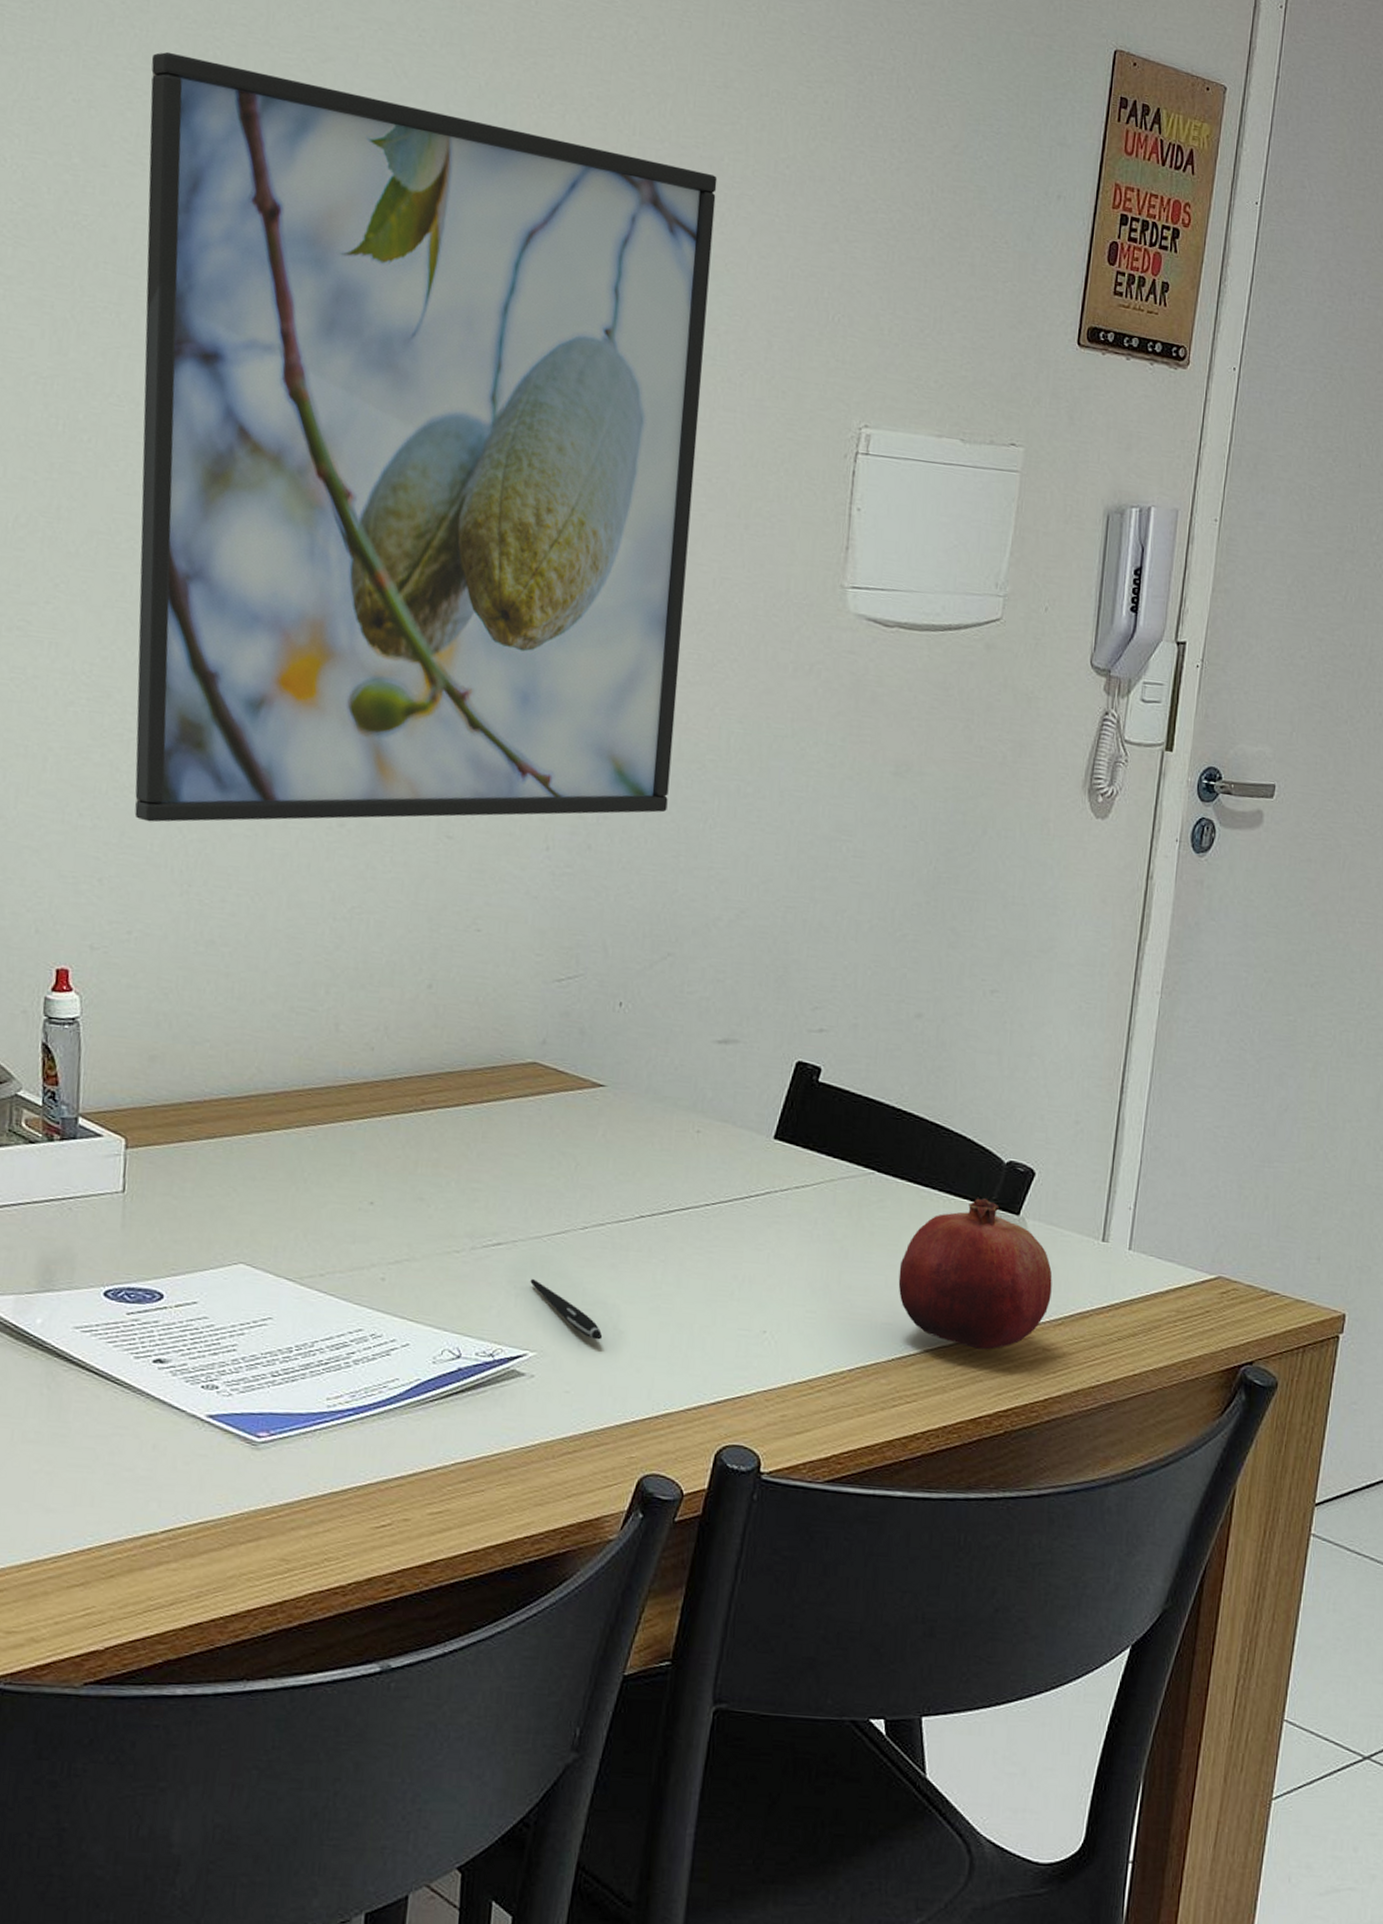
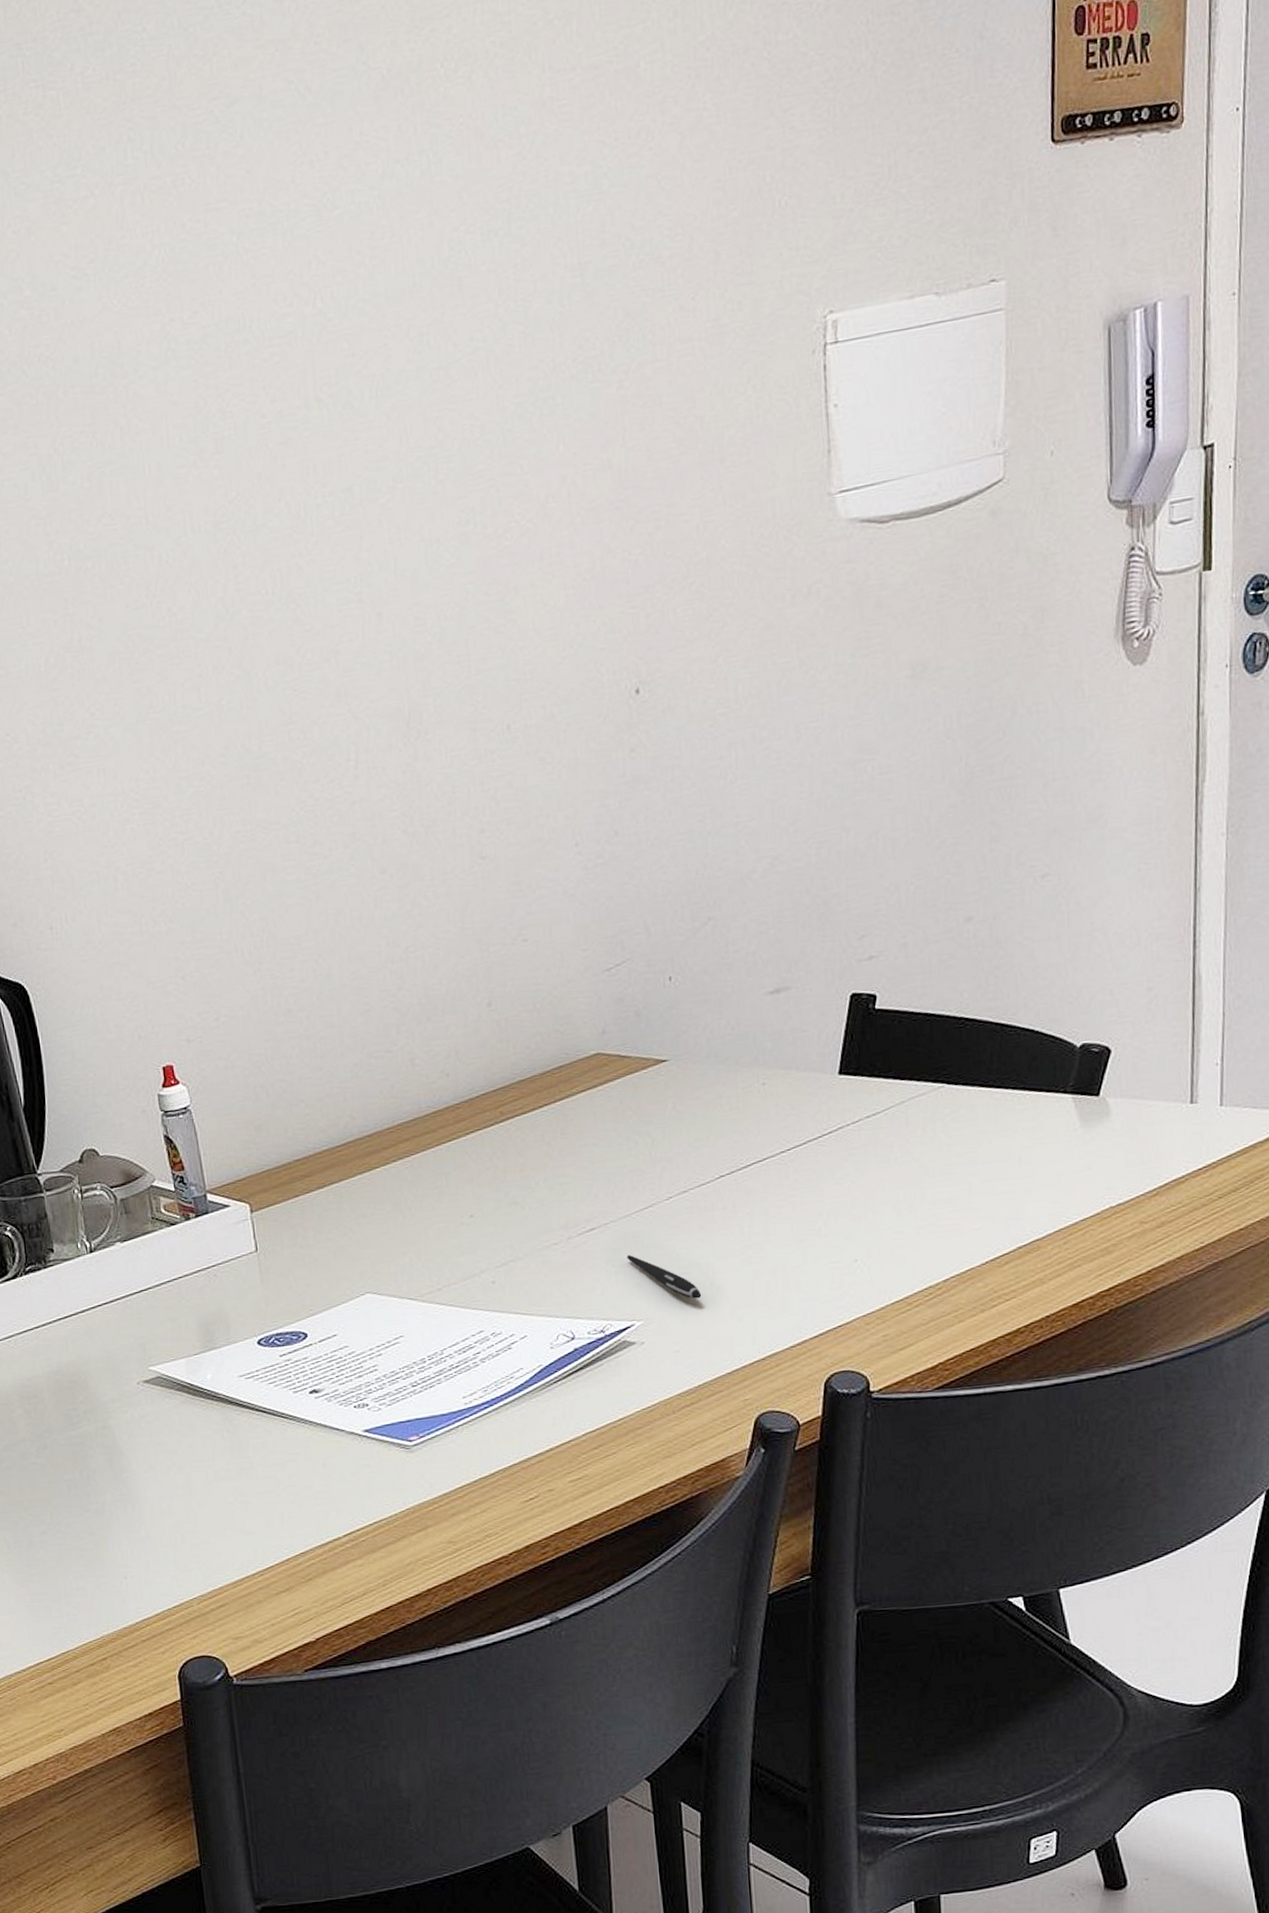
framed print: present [134,51,718,822] -> none [73,87,686,914]
fruit: present [898,1198,1053,1350] -> none [981,1087,1143,1236]

